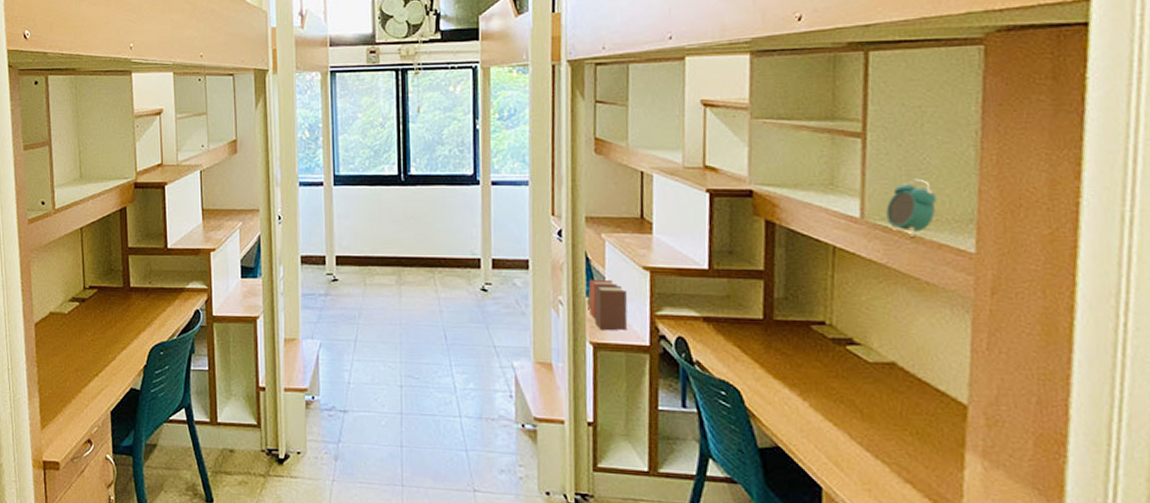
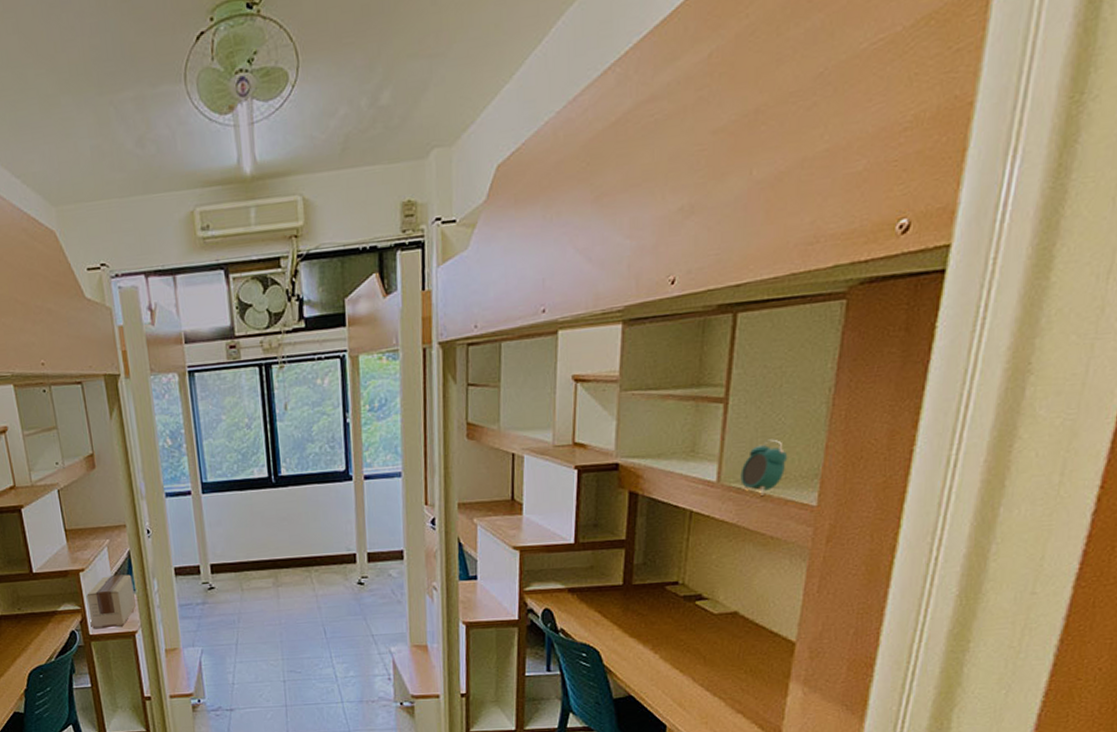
box: none [215,258,261,311] -> present [86,574,137,629]
books: present [587,279,628,332] -> none [460,562,498,611]

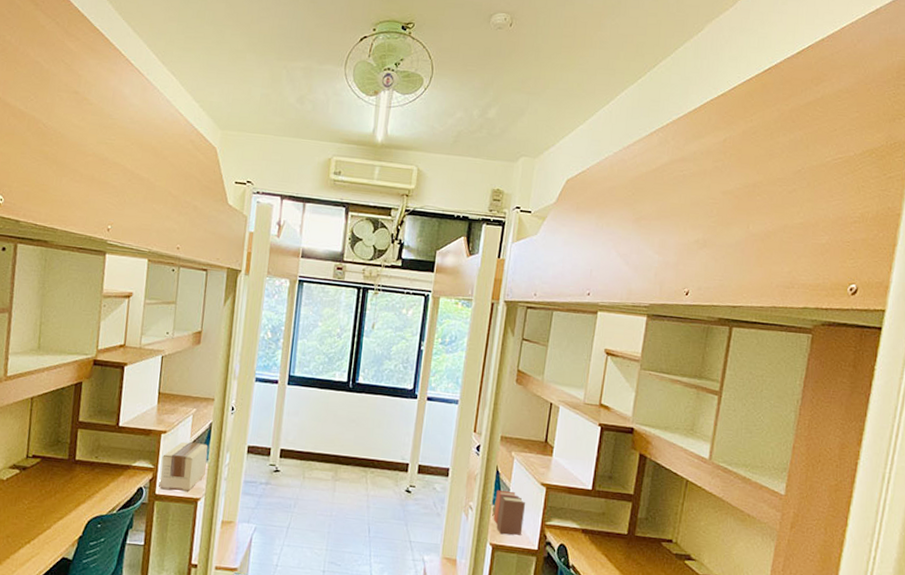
books: none [460,562,498,611] -> present [492,489,526,537]
alarm clock: present [740,439,788,496] -> none [727,432,765,478]

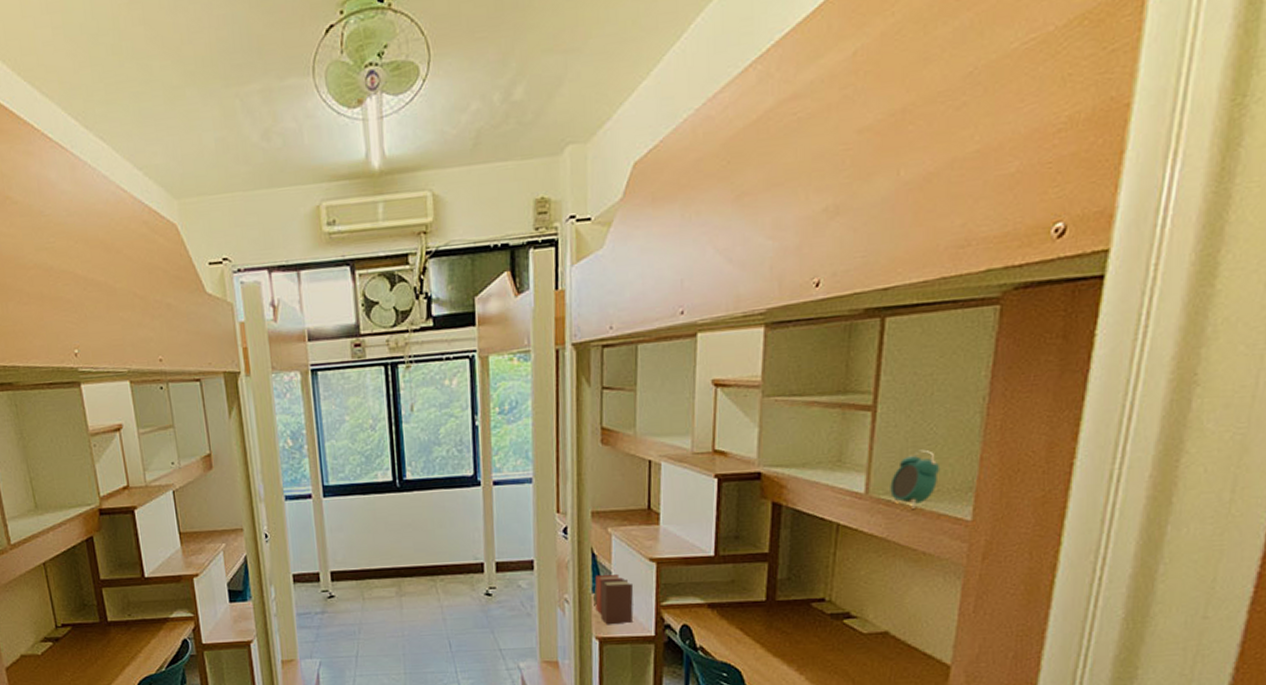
box: present [160,441,208,491] -> none [200,580,253,638]
alarm clock: none [727,432,765,478] -> present [890,449,940,509]

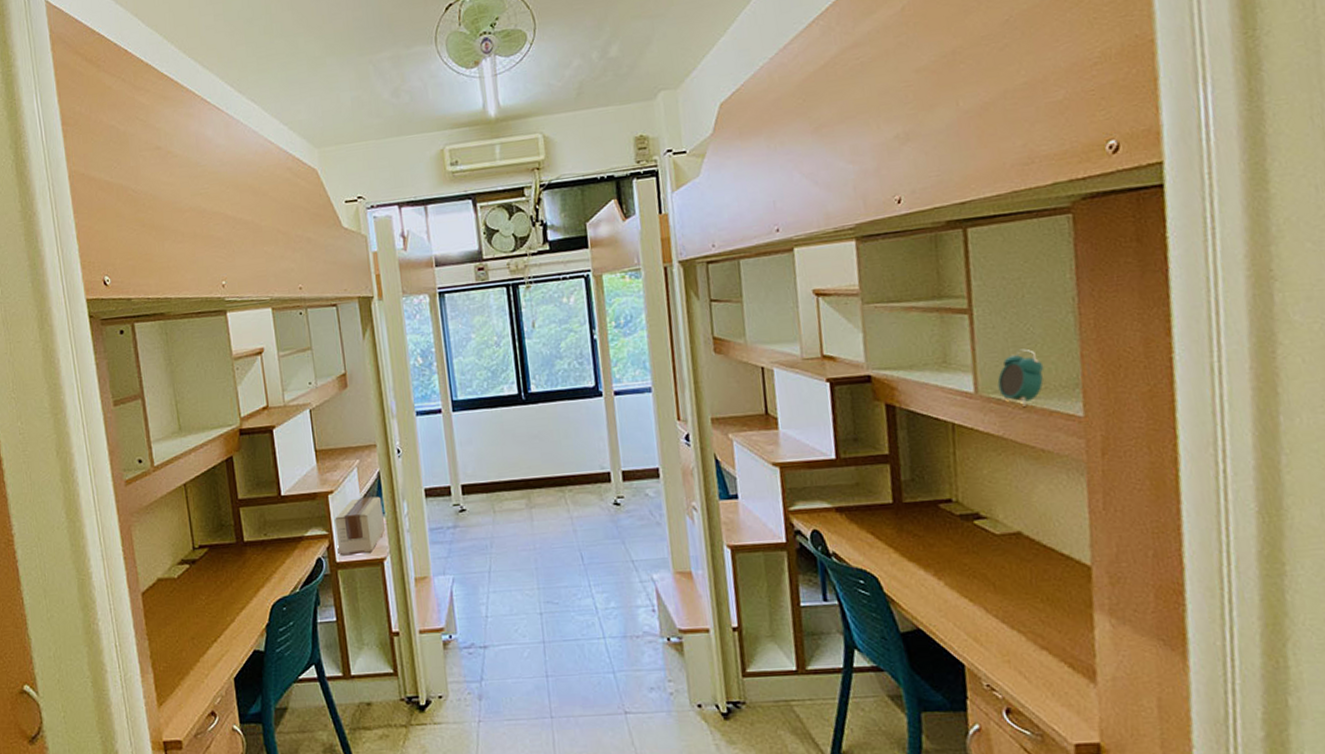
box: none [200,580,253,638] -> present [335,496,386,556]
books: present [593,574,634,625] -> none [720,479,763,533]

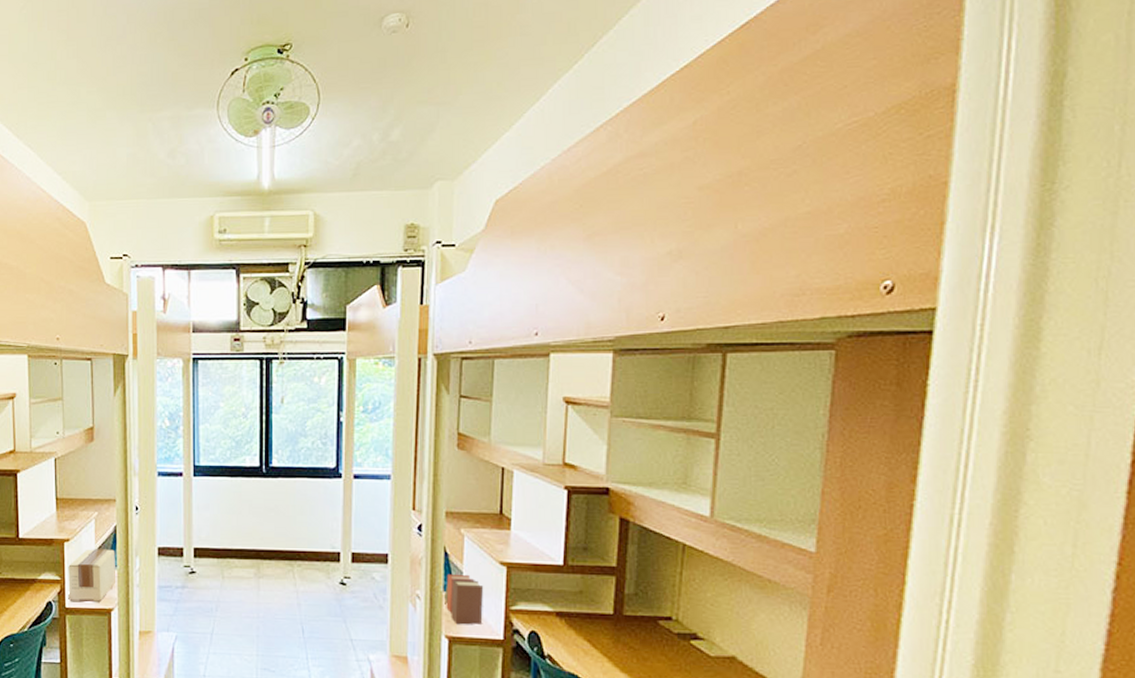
books: none [720,479,763,533] -> present [444,573,484,626]
alarm clock: present [997,349,1044,406] -> none [734,479,783,536]

